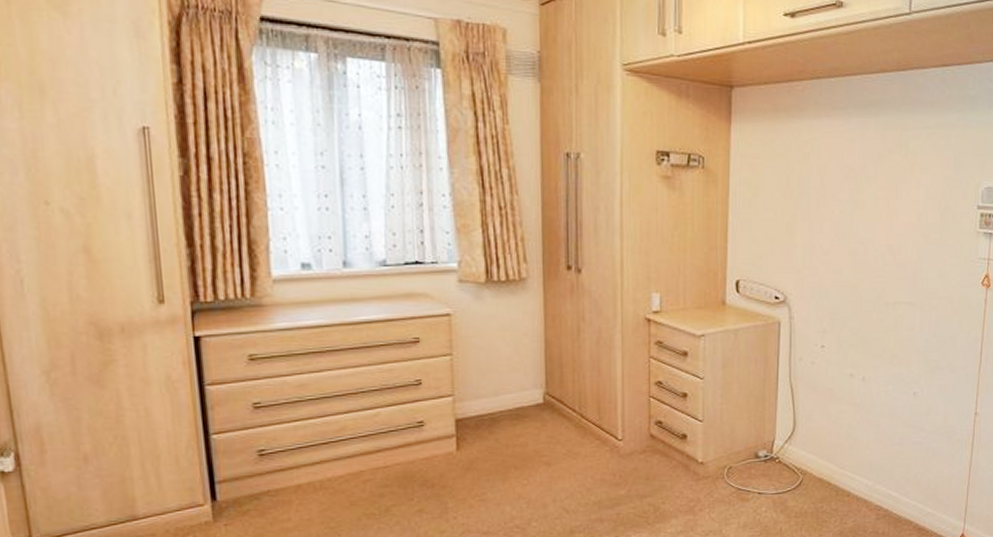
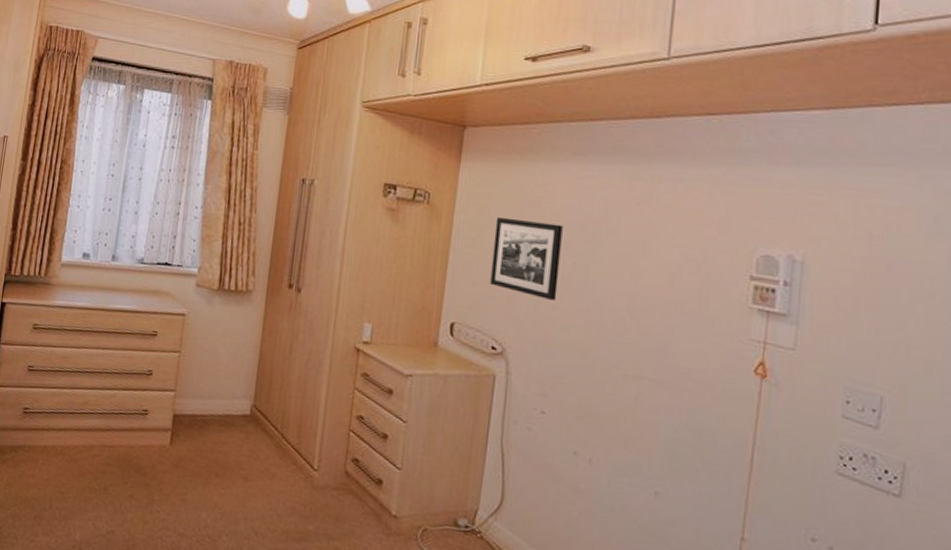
picture frame: none [768,174,829,247] -> present [490,216,563,301]

